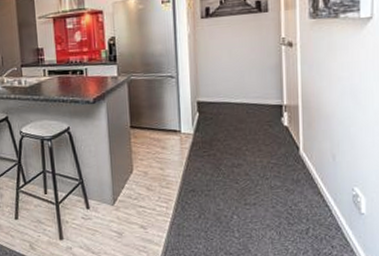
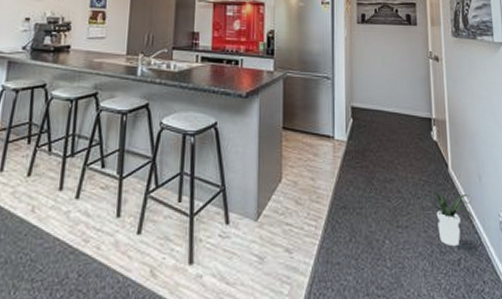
potted plant: none [271,170,326,219] -> present [422,189,475,247]

